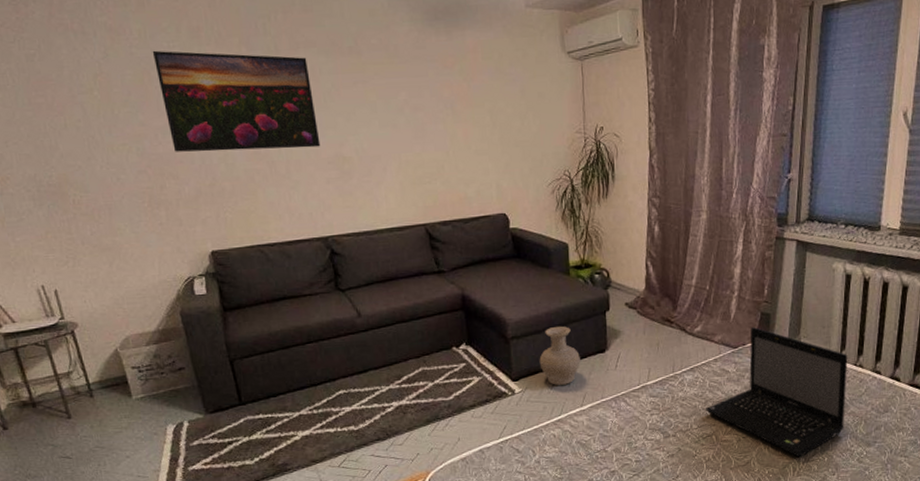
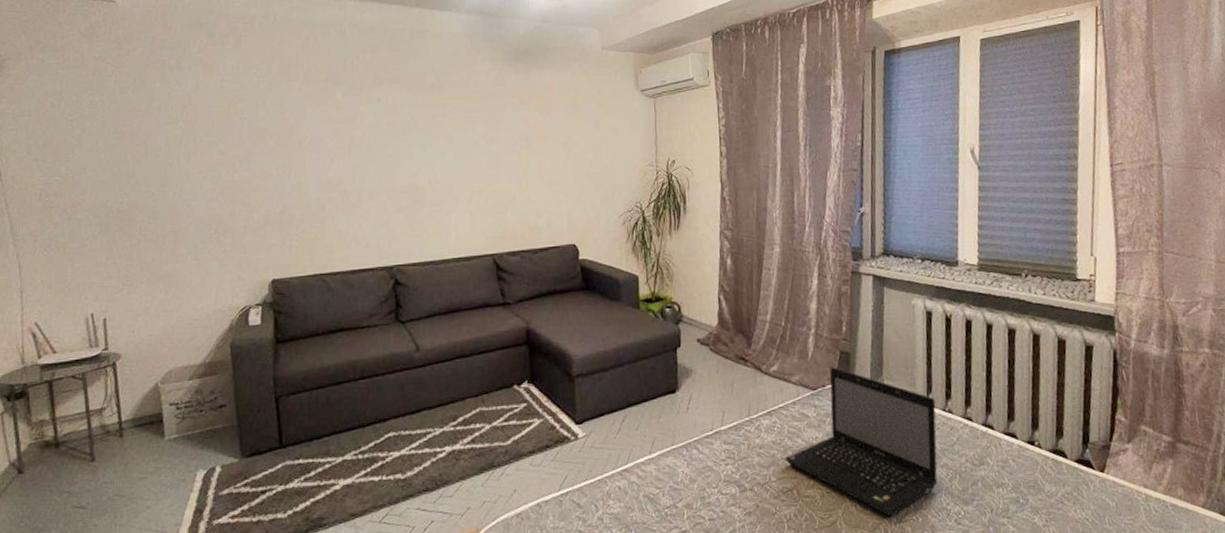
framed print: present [152,50,321,152] -> none [242,84,395,180]
vase: present [539,326,580,385] -> none [605,363,649,430]

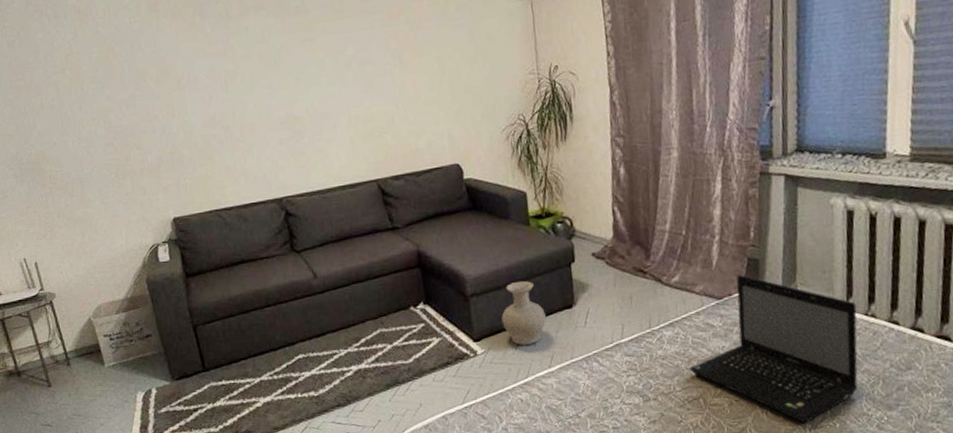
vase: none [605,363,649,430] -> present [501,280,546,345]

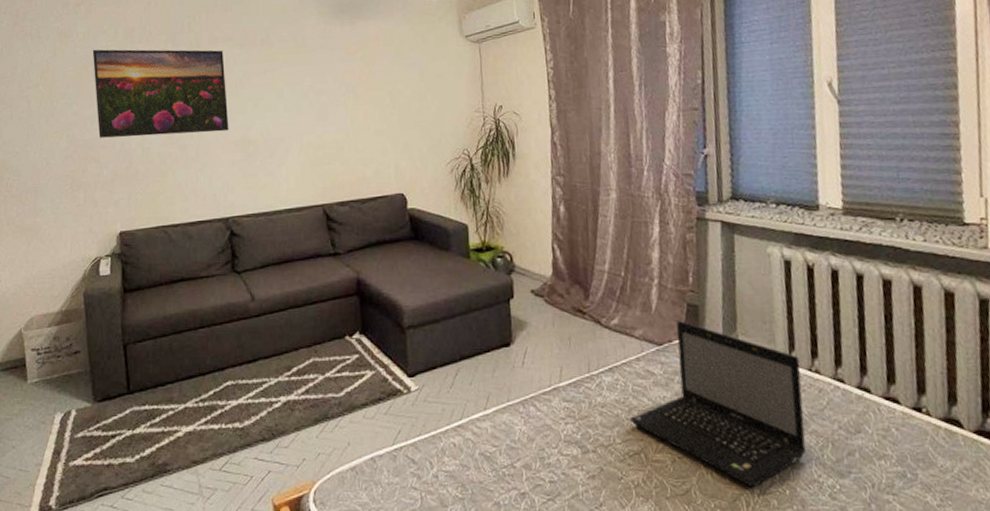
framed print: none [115,20,272,123] -> present [92,49,229,138]
vase: present [501,280,546,345] -> none [437,314,483,384]

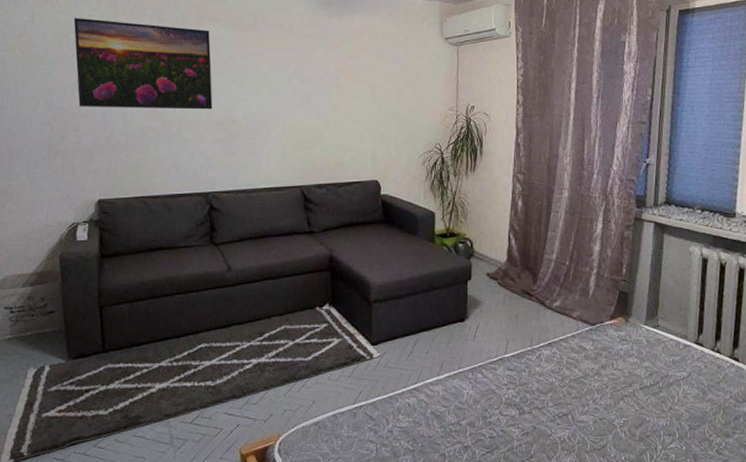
laptop: present [630,321,807,488] -> none [562,305,706,444]

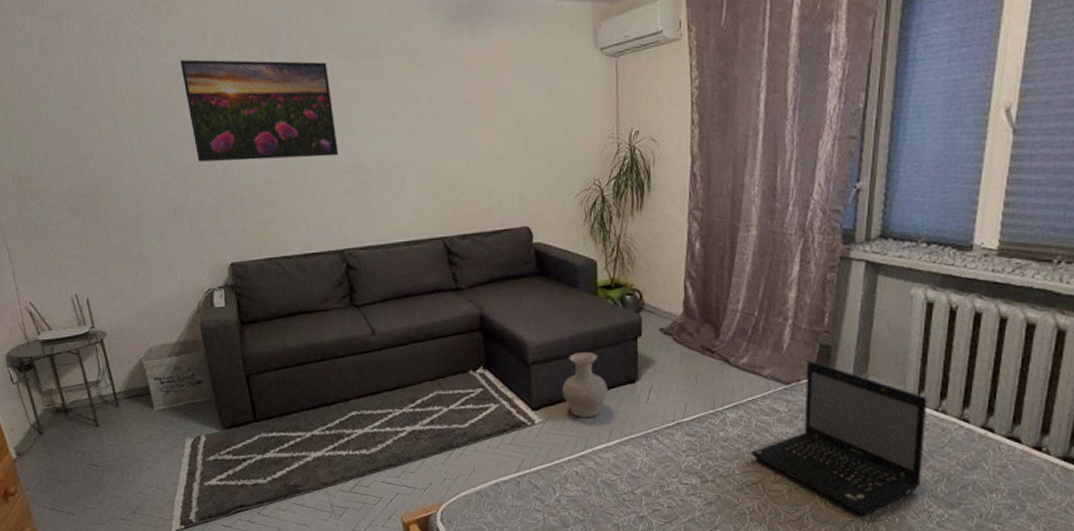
vase: none [399,292,440,352] -> present [562,351,608,417]
laptop: none [562,305,706,444] -> present [751,361,927,516]

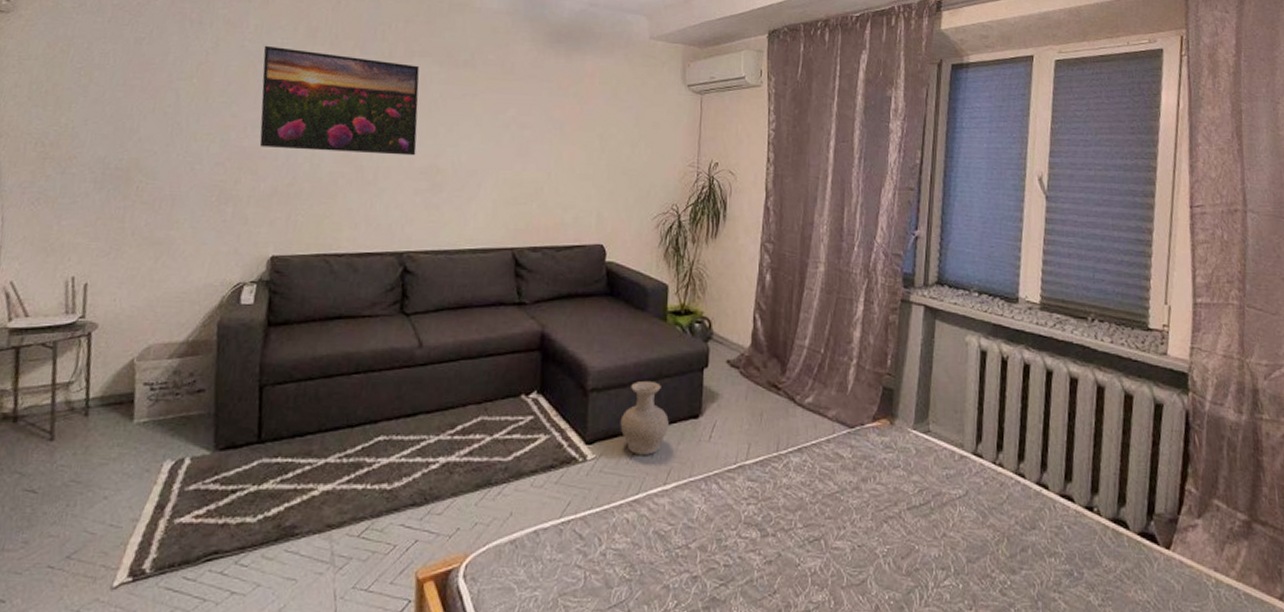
laptop: present [751,361,927,516] -> none [814,404,985,581]

